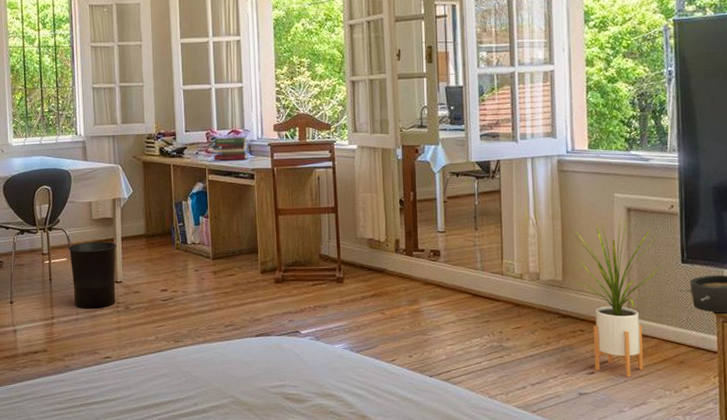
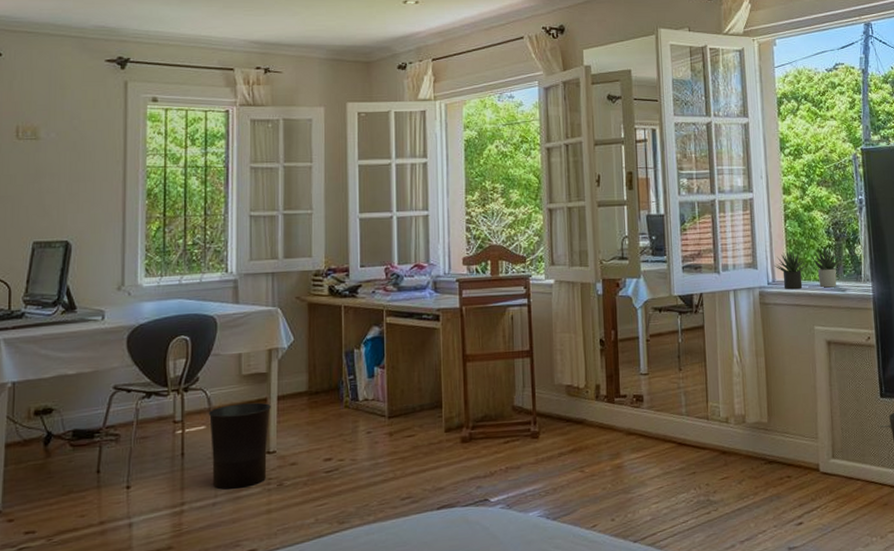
books: present [213,136,248,161] -> none [392,271,433,301]
succulent plant: none [573,117,649,159] -> present [773,246,844,290]
house plant: present [573,216,664,378] -> none [777,349,866,526]

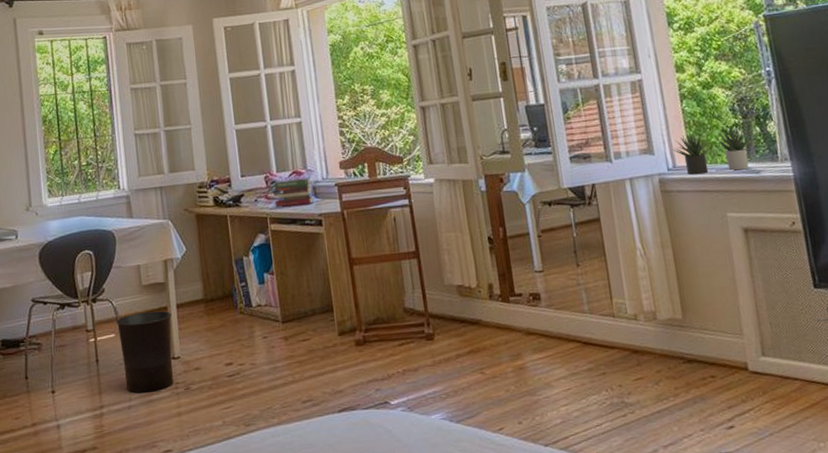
books: none [392,271,433,301] -> present [274,177,314,208]

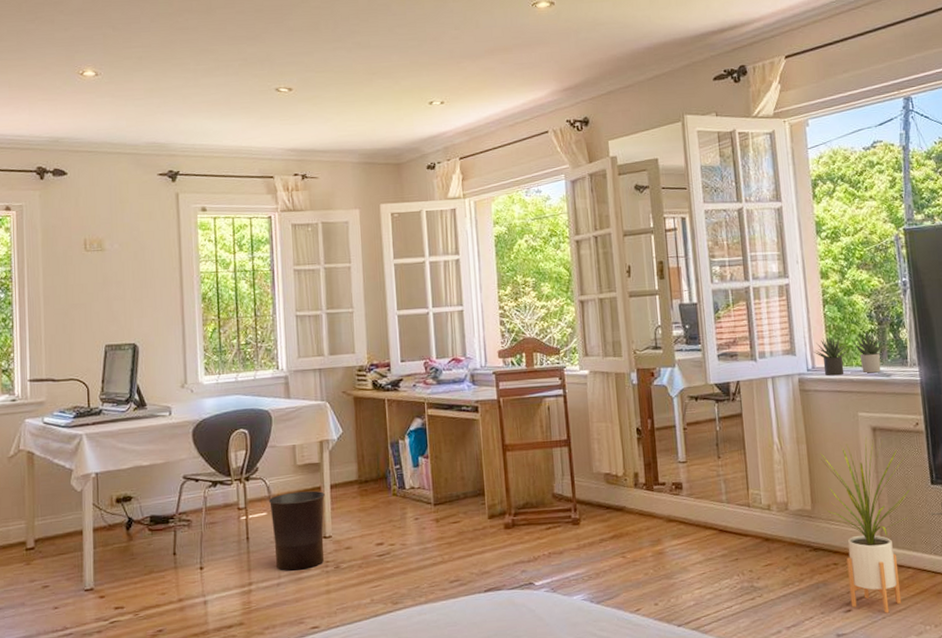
books: present [274,177,314,208] -> none [432,365,471,393]
house plant: none [687,238,800,430] -> present [819,436,916,614]

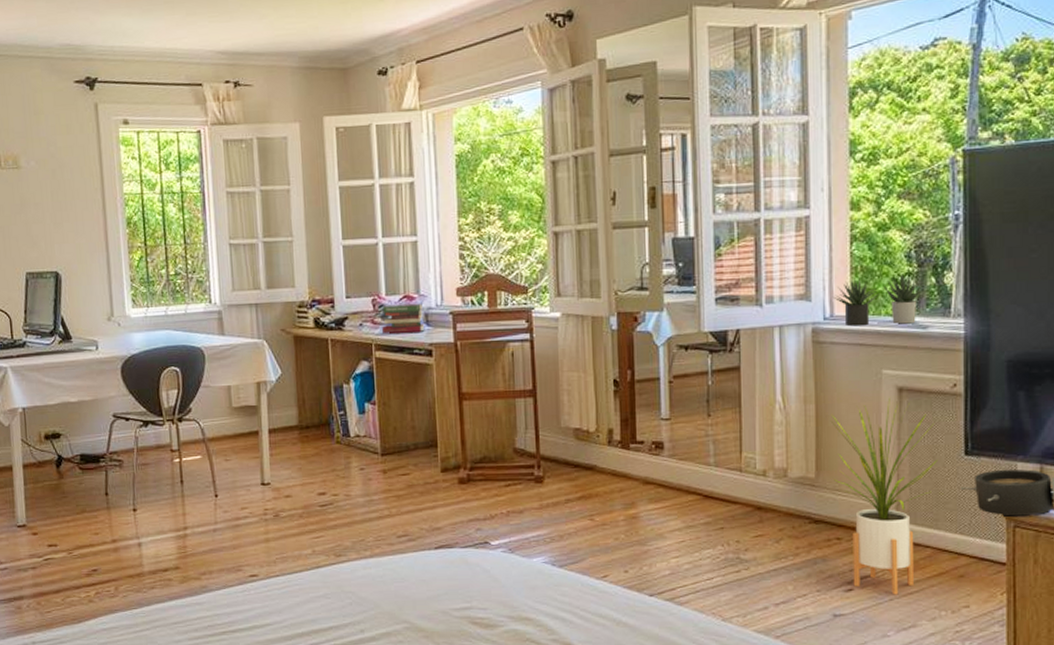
waste bin: present [268,490,325,571] -> none [202,435,263,517]
books: none [432,365,471,393] -> present [381,303,425,334]

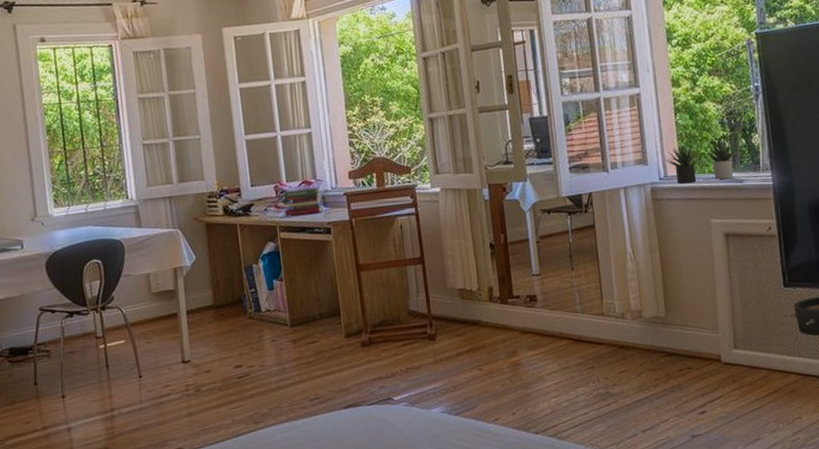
house plant: present [830,397,942,595] -> none [673,242,769,414]

